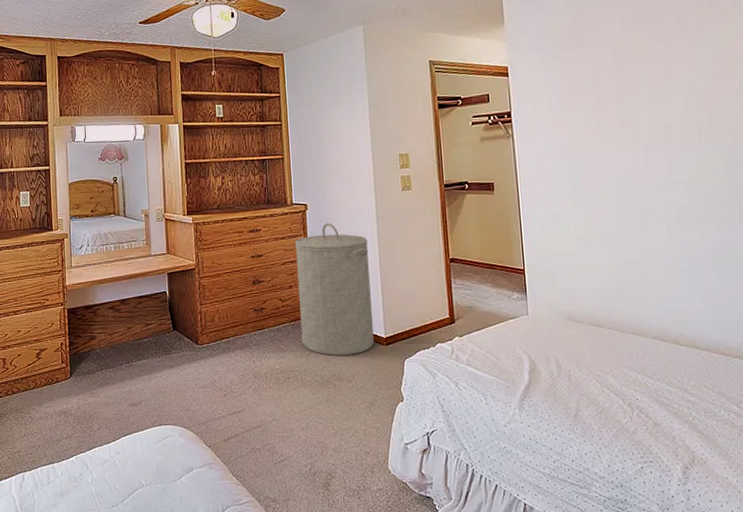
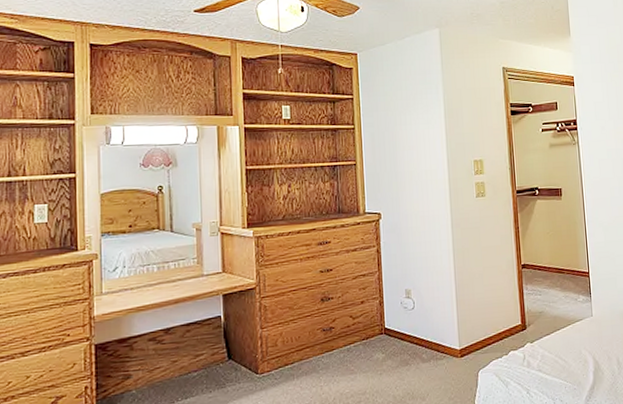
laundry hamper: present [294,223,374,356] -> none [367,232,448,374]

